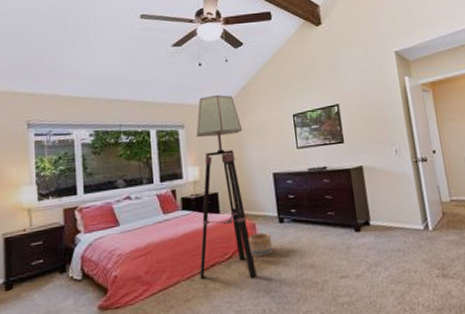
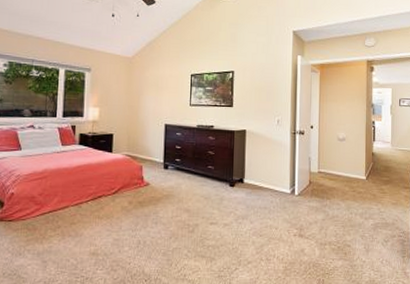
floor lamp: present [196,95,257,279] -> none [87,46,144,213]
basket: present [248,232,272,257] -> none [134,175,155,195]

